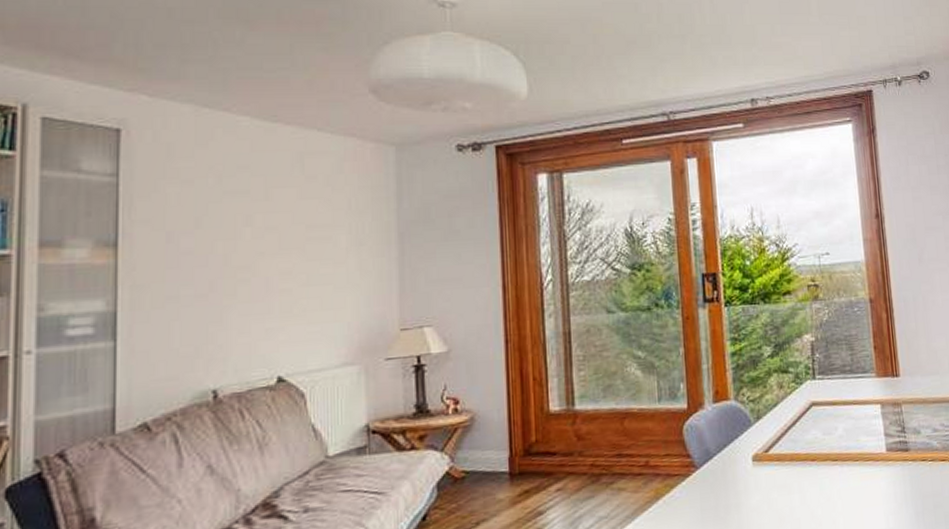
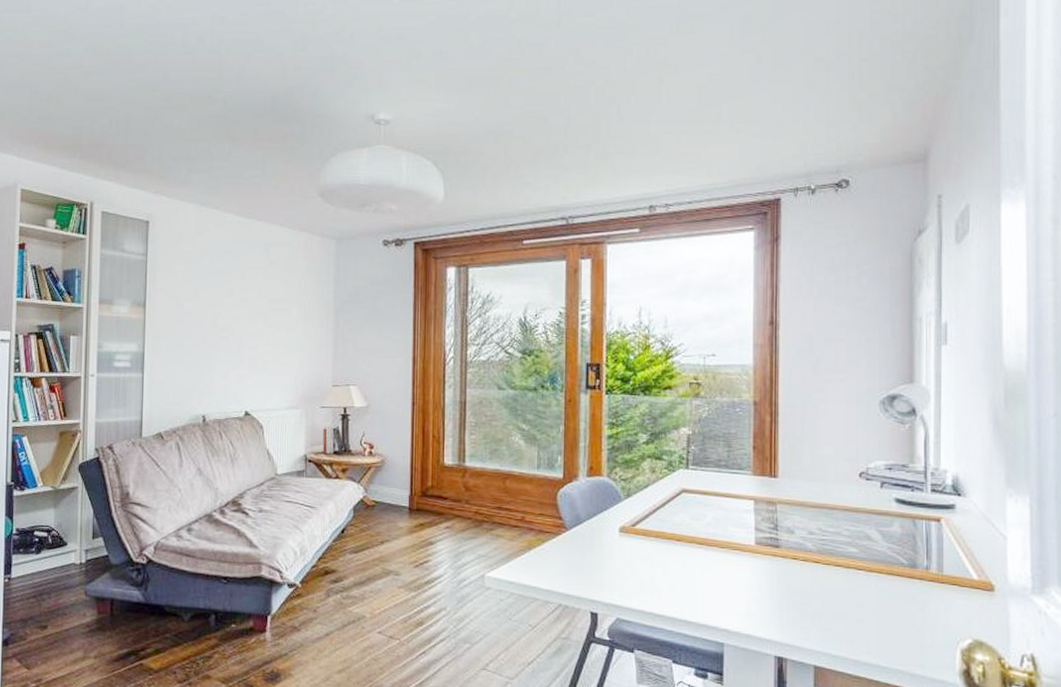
books: none [390,376,420,420] -> present [323,421,344,454]

